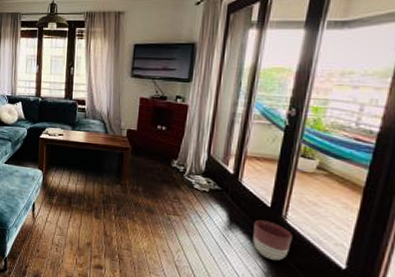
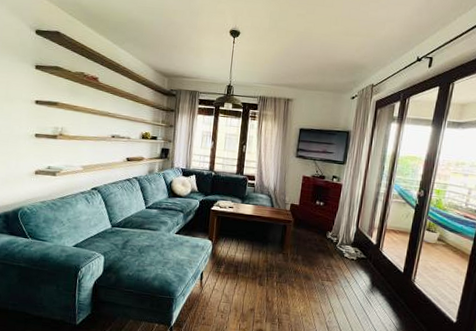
planter: present [252,220,292,261] -> none [389,283,419,318]

